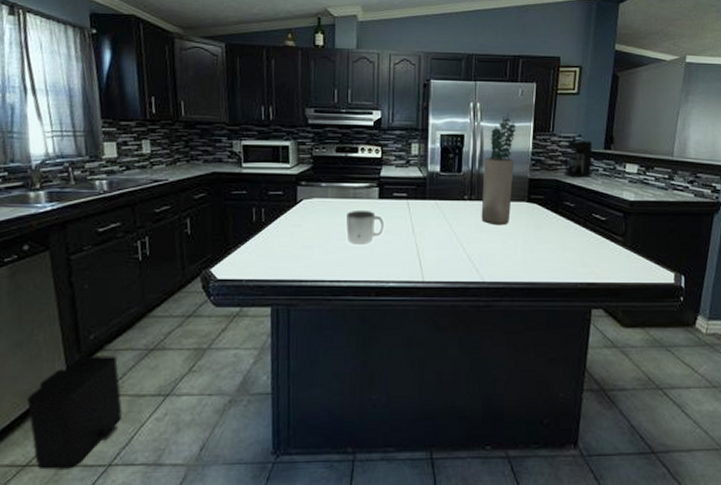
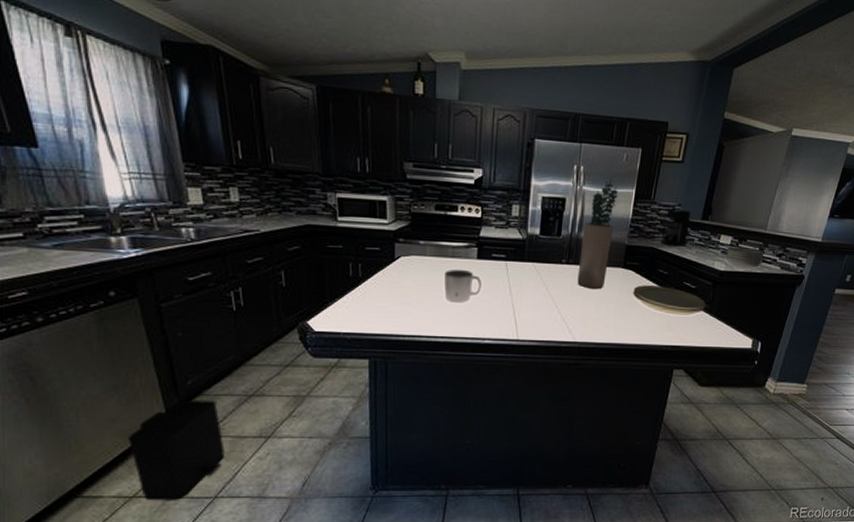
plate: none [540,219,618,251] -> present [633,285,706,317]
bowl: none [634,175,675,197] -> present [726,247,765,269]

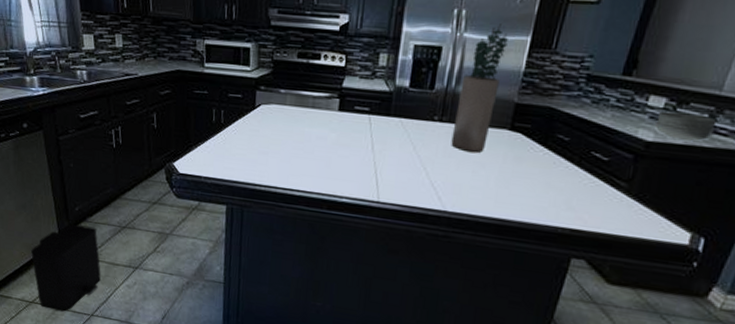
mug: present [444,269,482,304] -> none [302,120,342,158]
plate: present [633,285,706,317] -> none [521,151,622,195]
coffee maker: present [660,209,691,247] -> none [562,61,608,108]

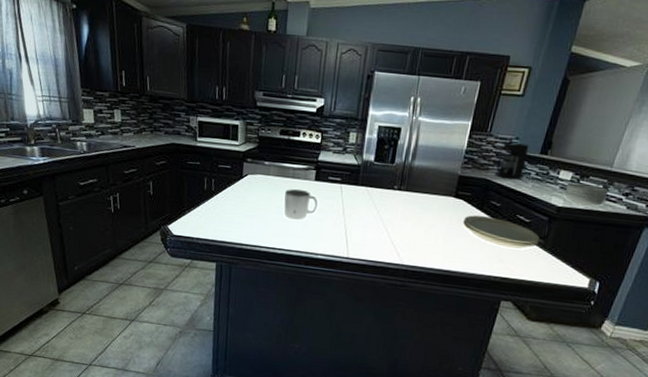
pedal bin: present [31,224,101,312] -> none [30,282,99,363]
mug: none [302,120,342,158] -> present [283,188,318,221]
vase: present [451,24,508,153] -> none [408,110,454,217]
plate: none [521,151,622,195] -> present [463,215,540,250]
coffee maker: none [562,61,608,108] -> present [495,142,529,180]

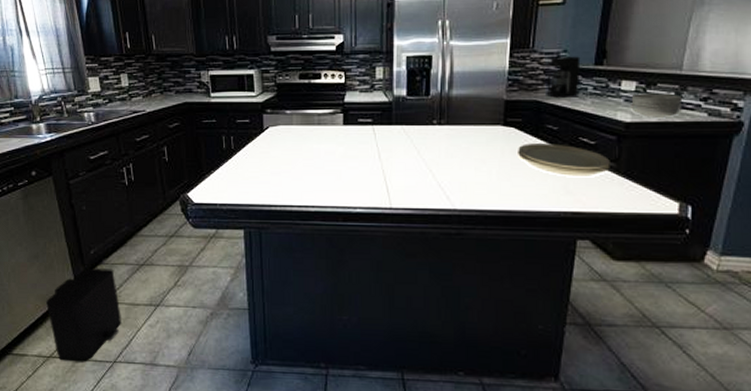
pedal bin: none [30,282,99,363] -> present [46,268,121,362]
mug: present [283,188,318,221] -> none [312,136,350,172]

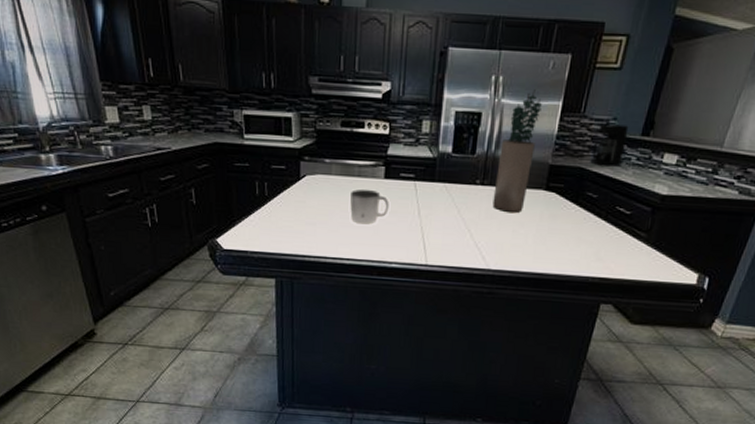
pedal bin: present [46,268,121,362] -> none [63,309,144,401]
mug: none [312,136,350,172] -> present [350,188,389,226]
vase: none [451,30,490,151] -> present [492,89,542,214]
plate: present [518,143,610,178] -> none [556,209,642,246]
bowl: present [631,93,683,117] -> none [669,167,719,193]

